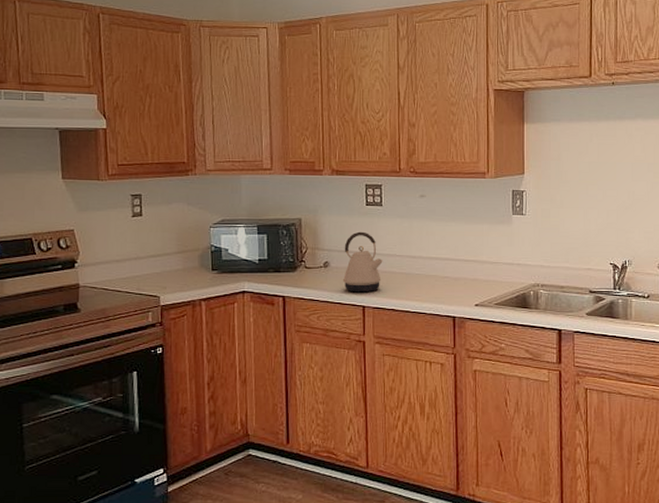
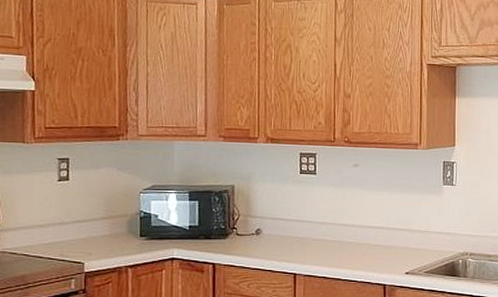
kettle: present [342,231,383,293] -> none [274,199,315,260]

